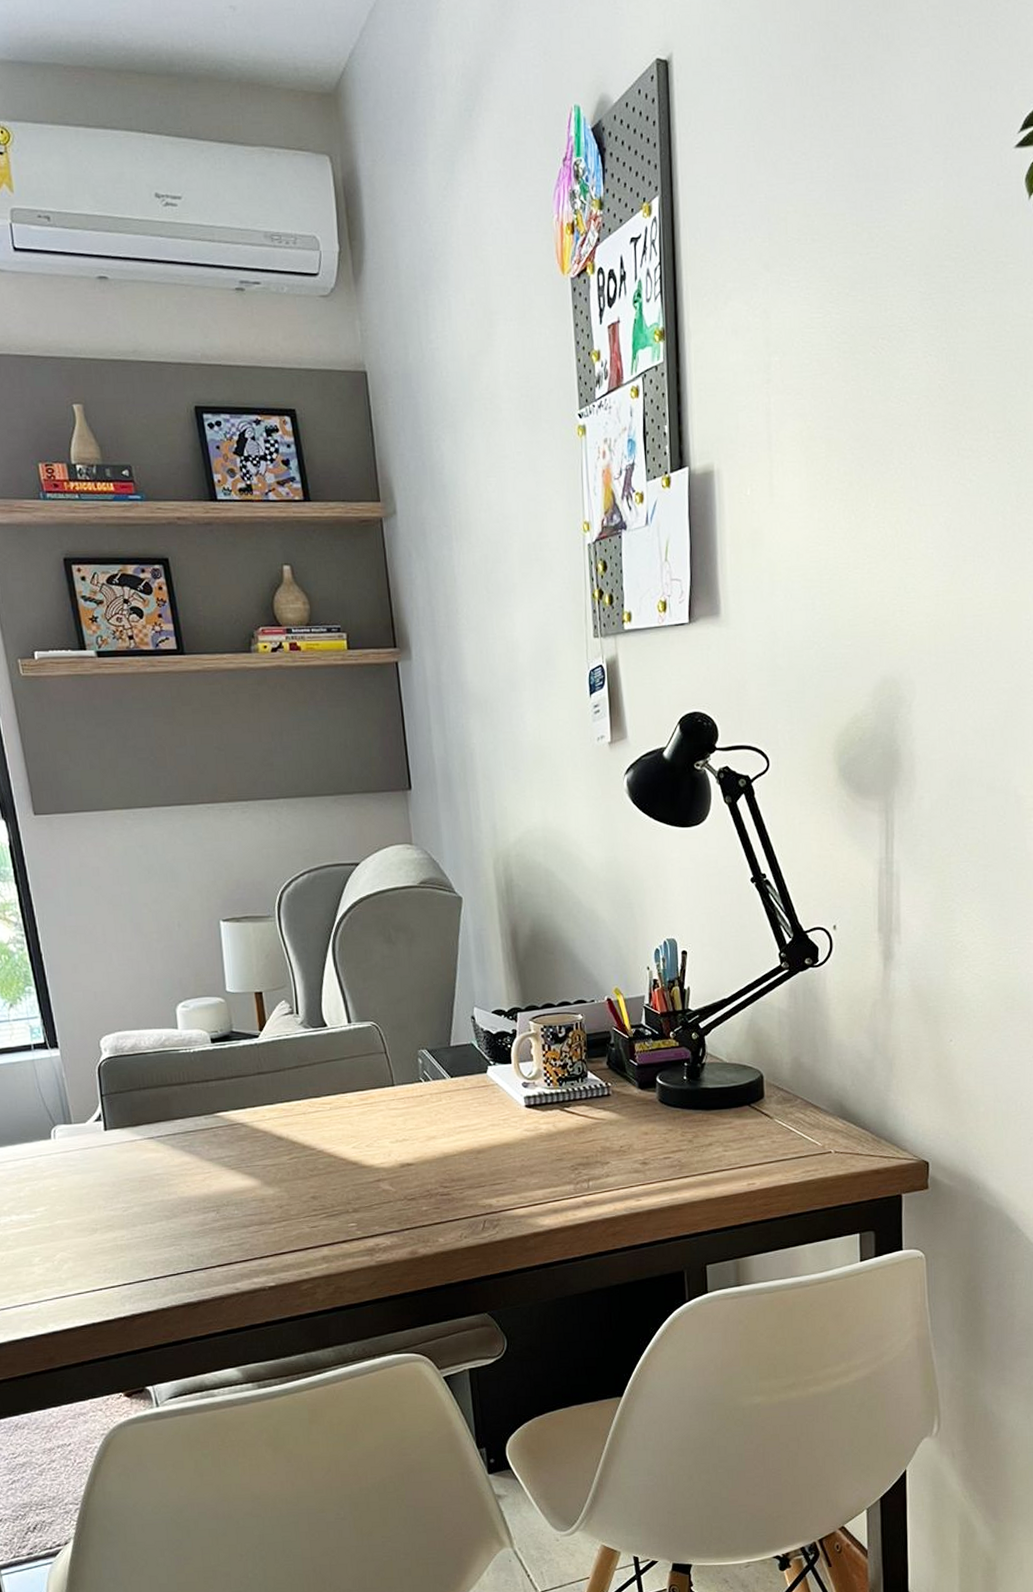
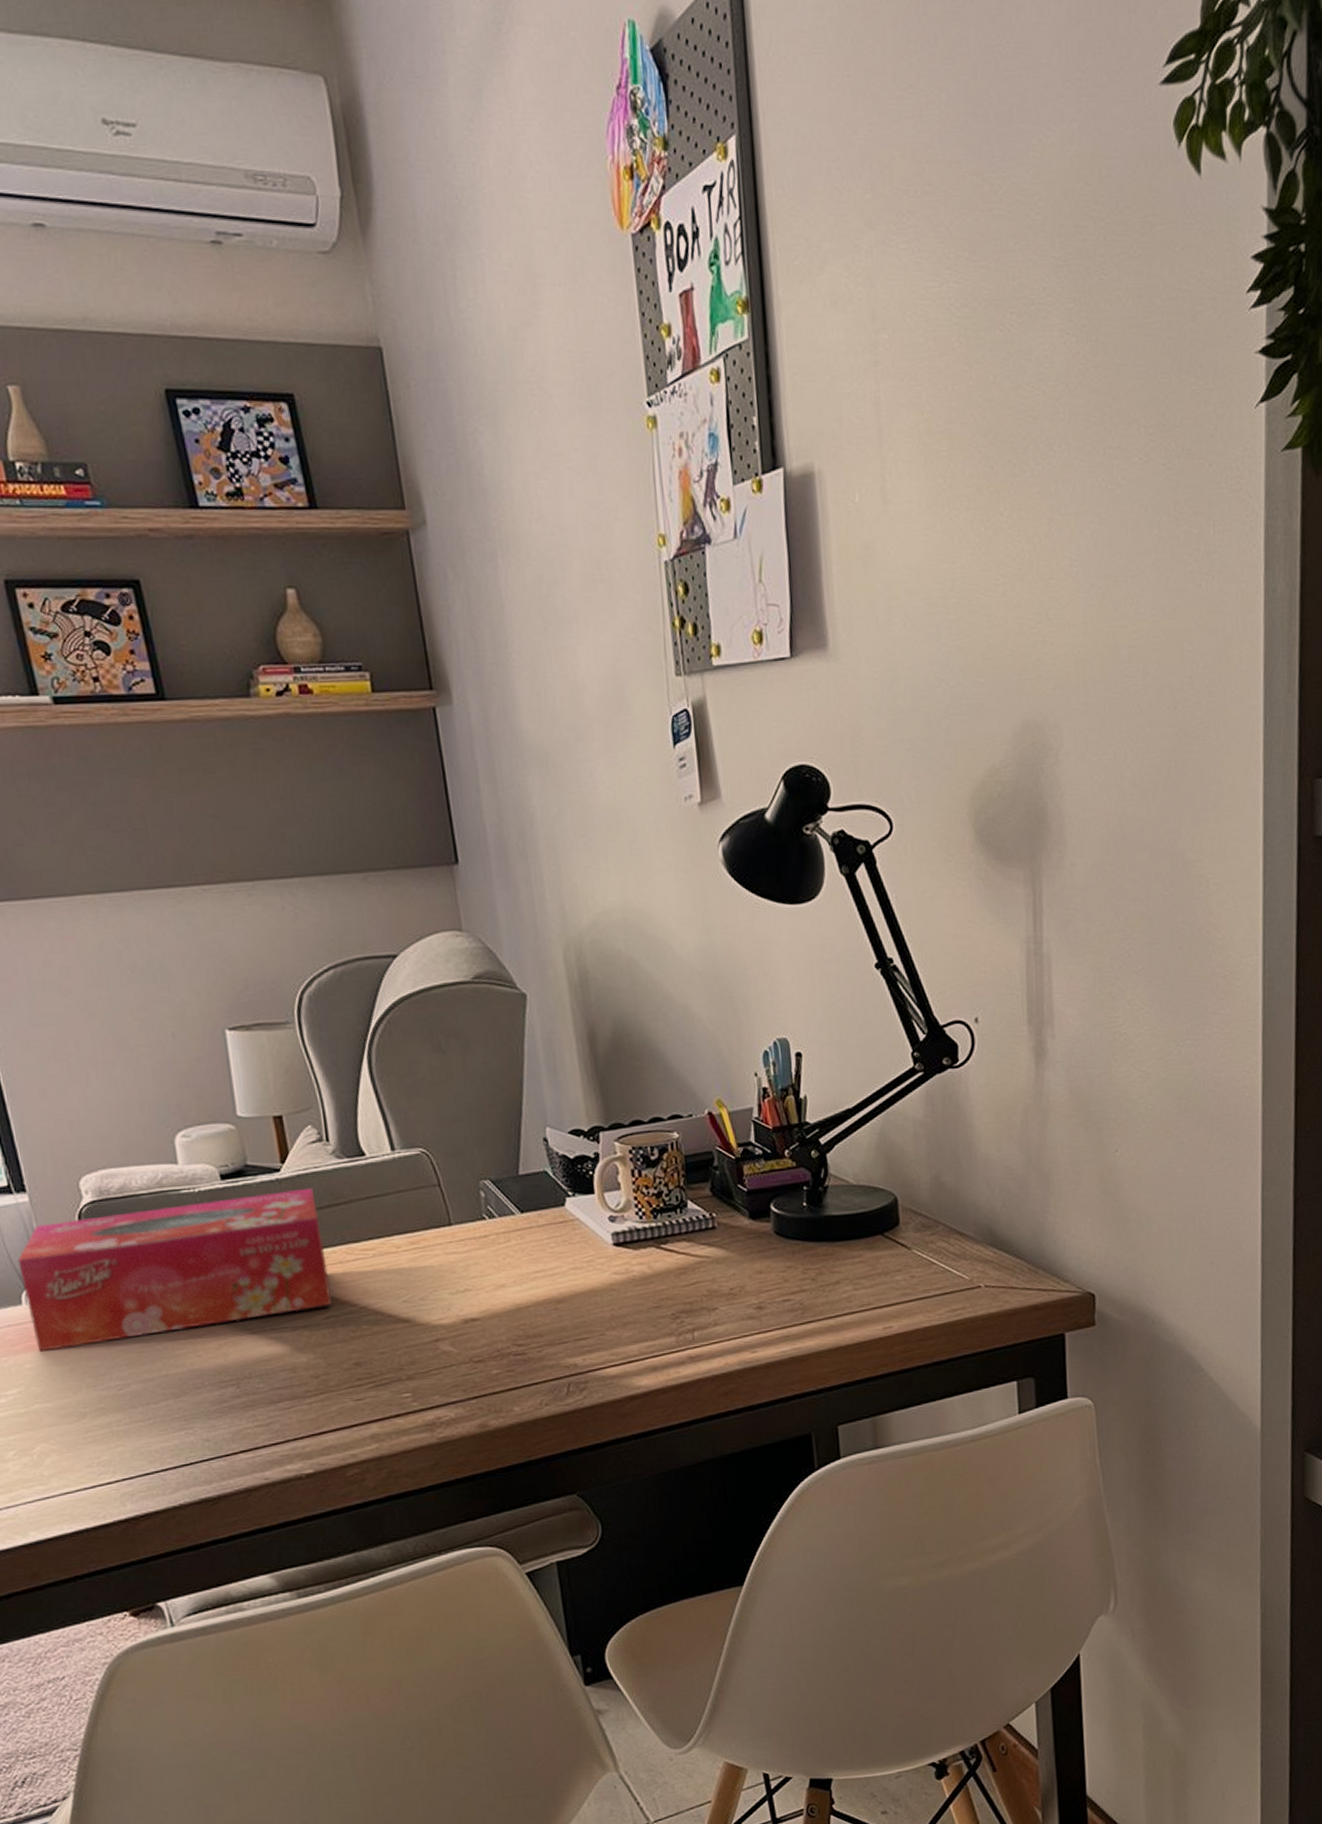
tissue box: none [49,1051,296,1178] -> present [17,1187,333,1352]

